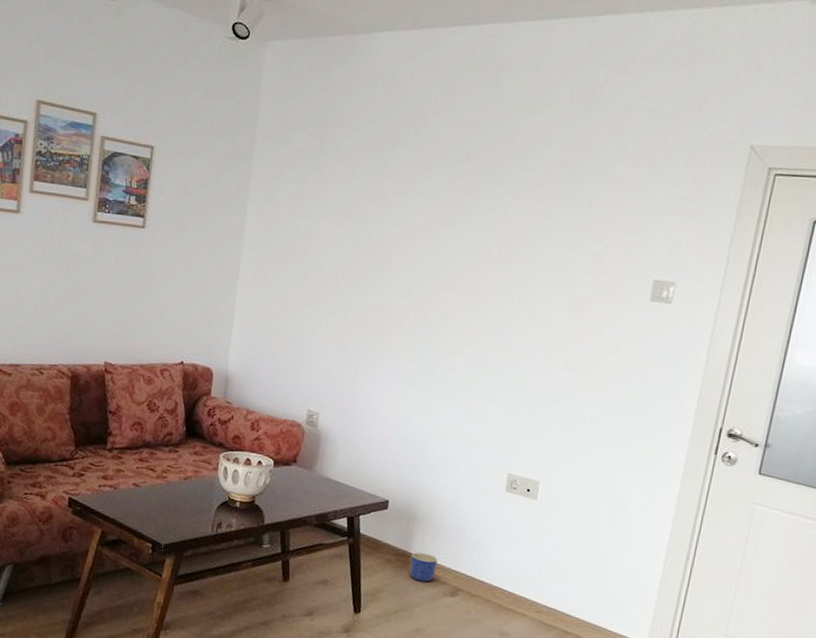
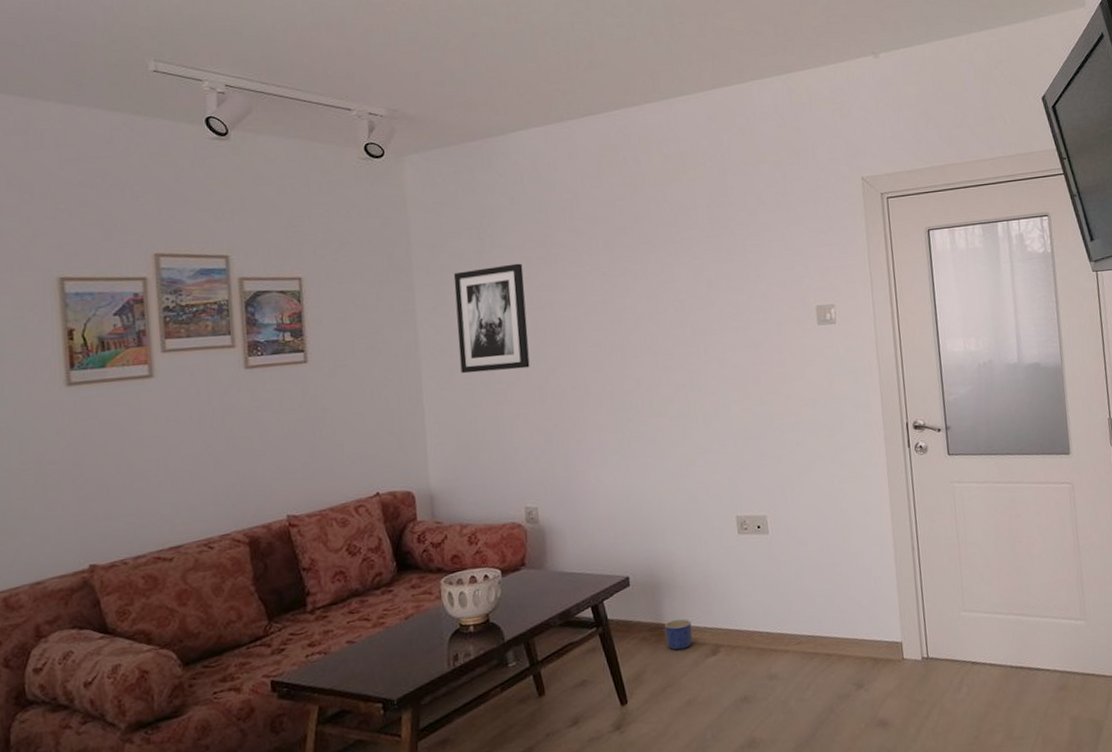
wall art: none [277,169,357,278] -> present [453,263,530,374]

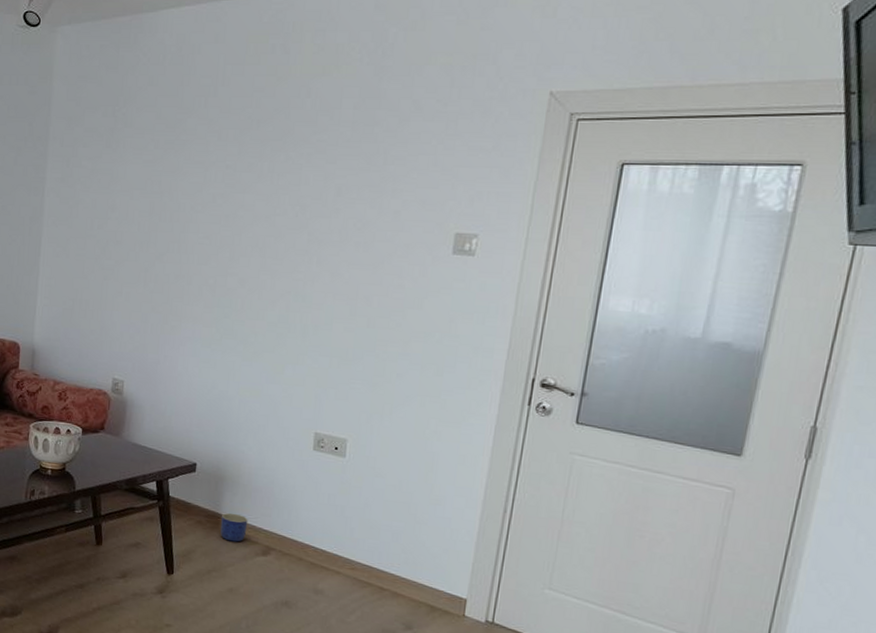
wall art: present [453,263,530,374] -> none [76,145,150,249]

